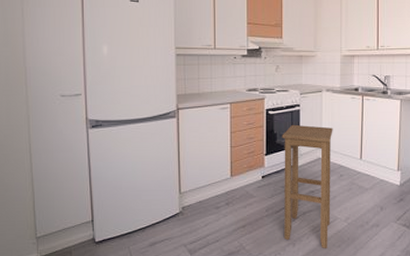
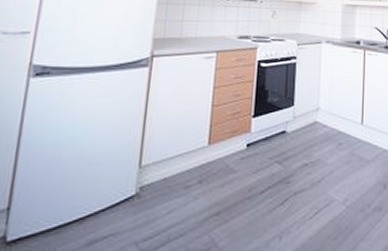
stool: present [282,124,333,248] -> none [269,80,332,242]

